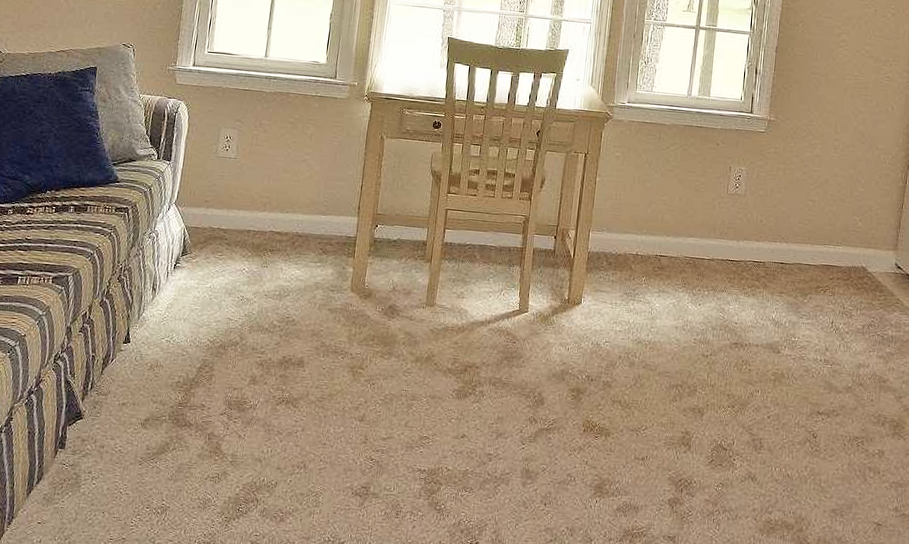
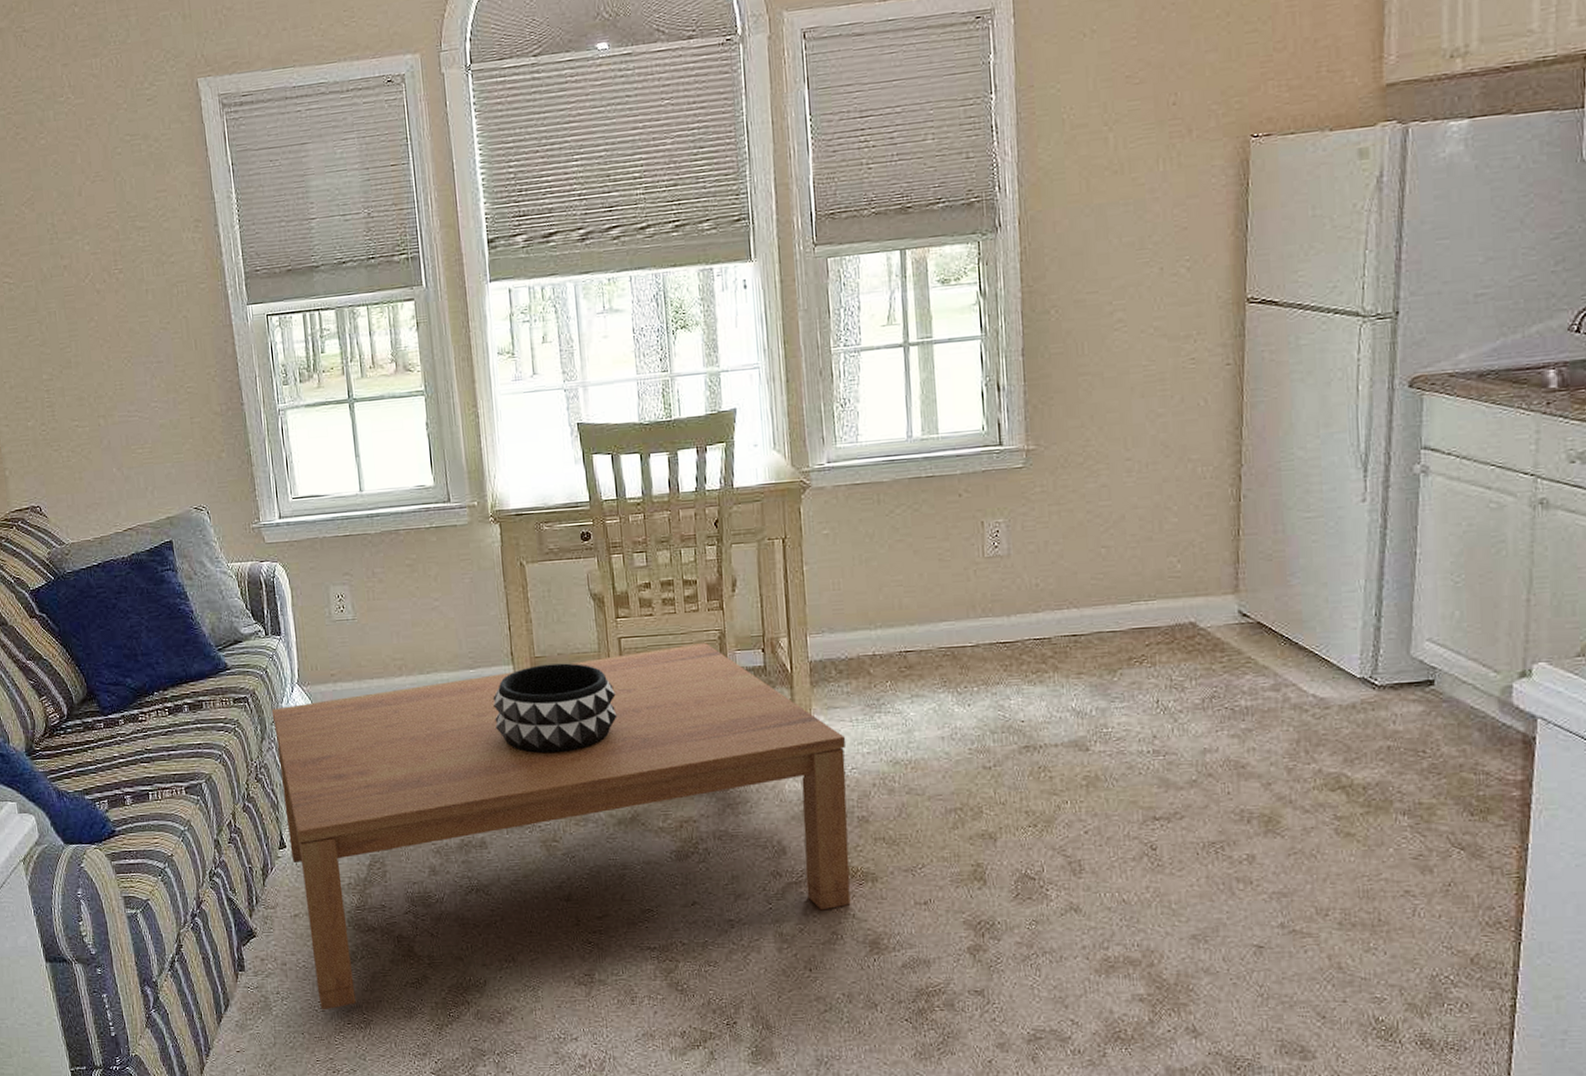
coffee table: none [125,221,605,494] -> present [271,643,851,1011]
decorative bowl: none [333,220,435,296] -> present [493,663,617,754]

